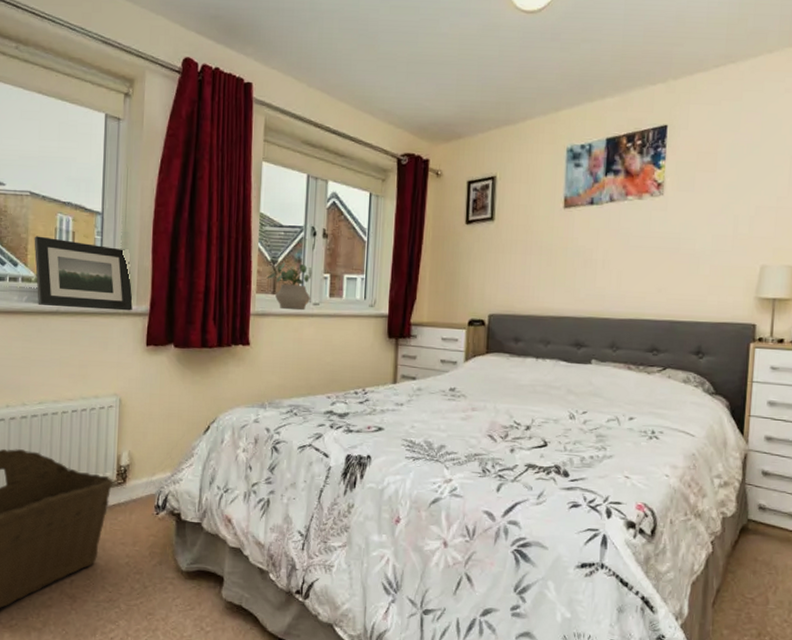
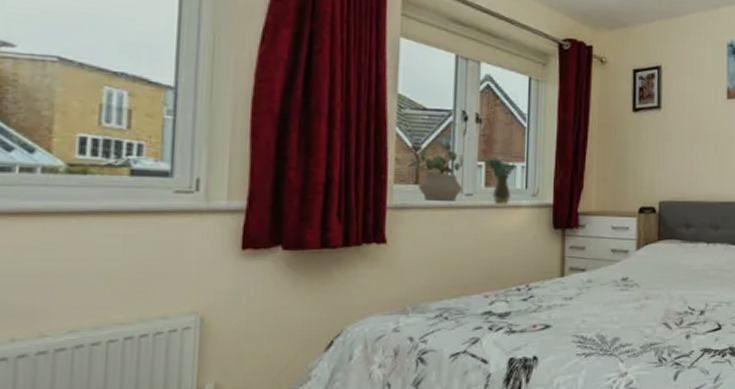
picture frame: present [34,236,133,311] -> none [63,113,221,208]
vase: none [331,269,357,315] -> present [486,157,516,205]

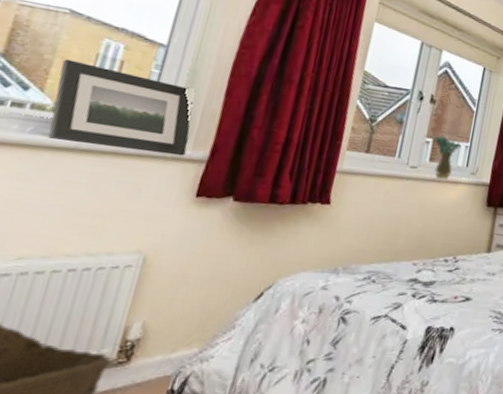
picture frame: none [63,113,221,208] -> present [48,59,193,156]
potted plant: present [407,149,464,202] -> none [361,122,414,173]

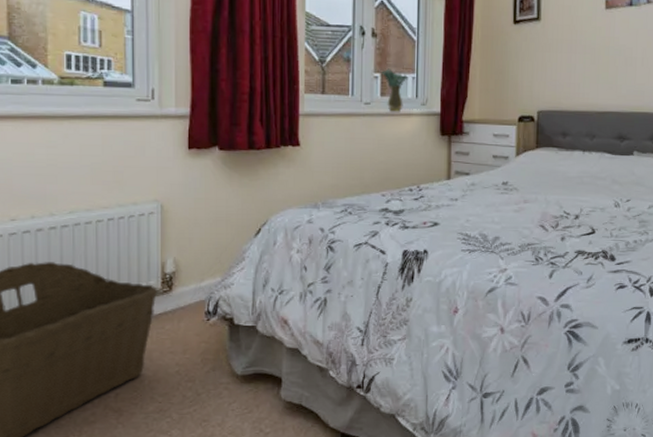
picture frame: present [48,59,193,156] -> none [54,35,171,114]

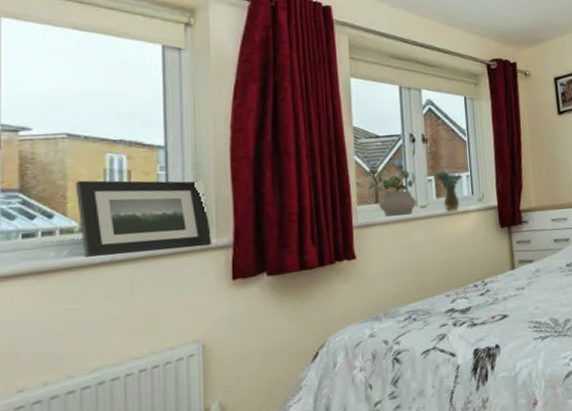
picture frame: none [54,35,171,114] -> present [75,180,212,259]
potted plant: none [315,62,362,110] -> present [367,170,417,217]

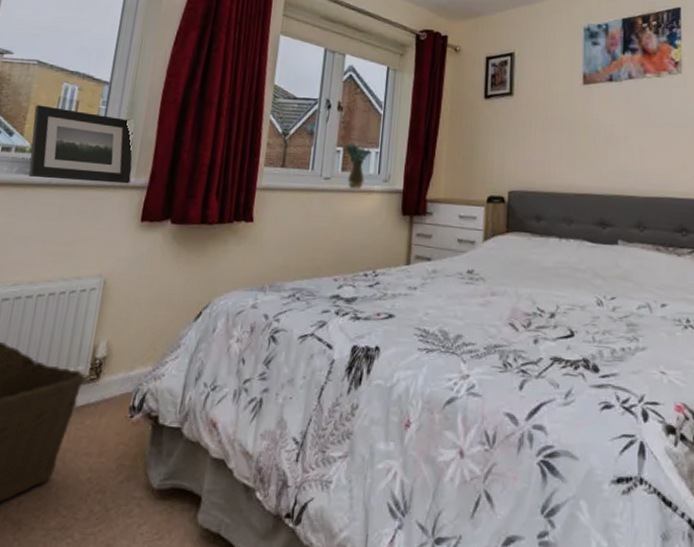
potted plant: present [367,170,417,217] -> none [276,135,325,185]

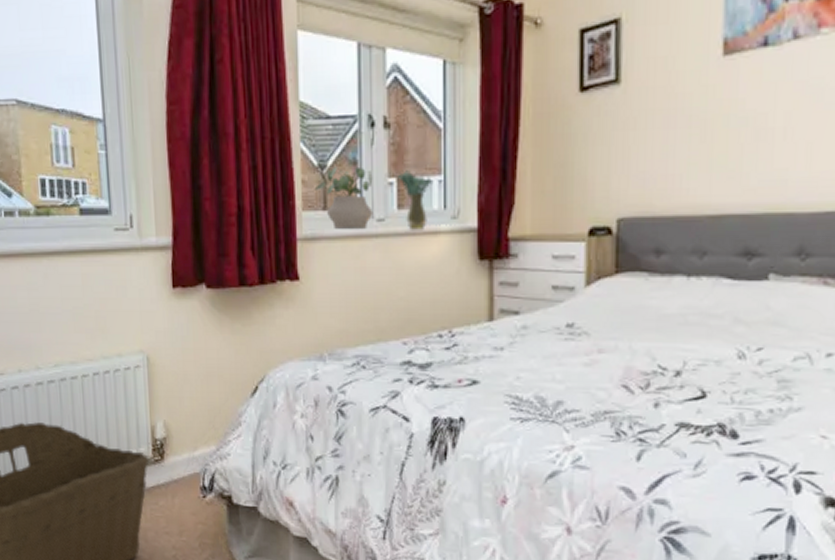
picture frame: present [28,105,133,184] -> none [27,156,152,245]
potted plant: none [276,135,325,185] -> present [314,166,374,230]

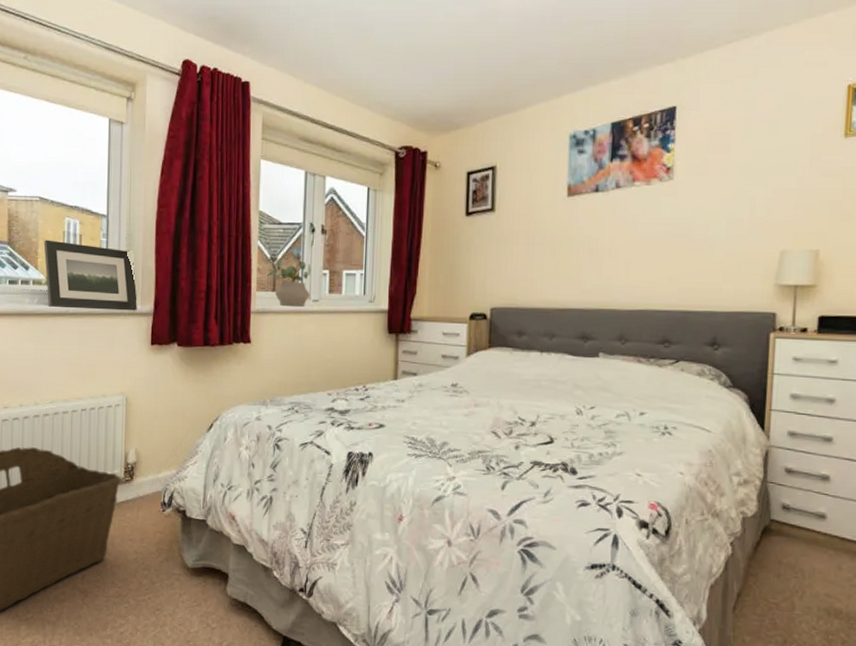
picture frame: none [27,156,152,245] -> present [43,240,137,311]
vase: present [397,170,432,231] -> none [330,265,356,311]

